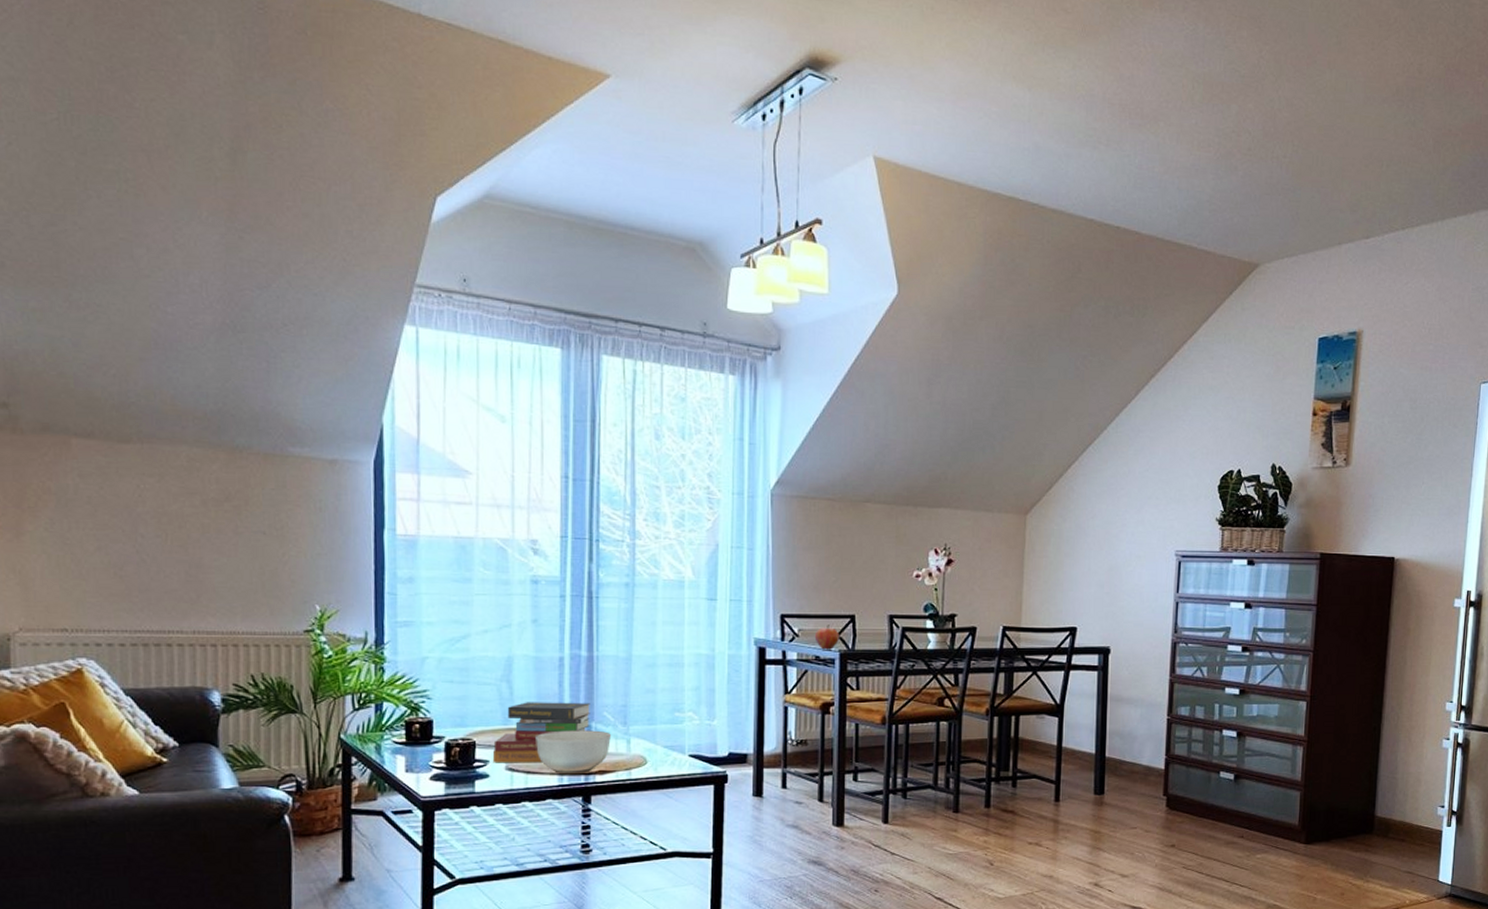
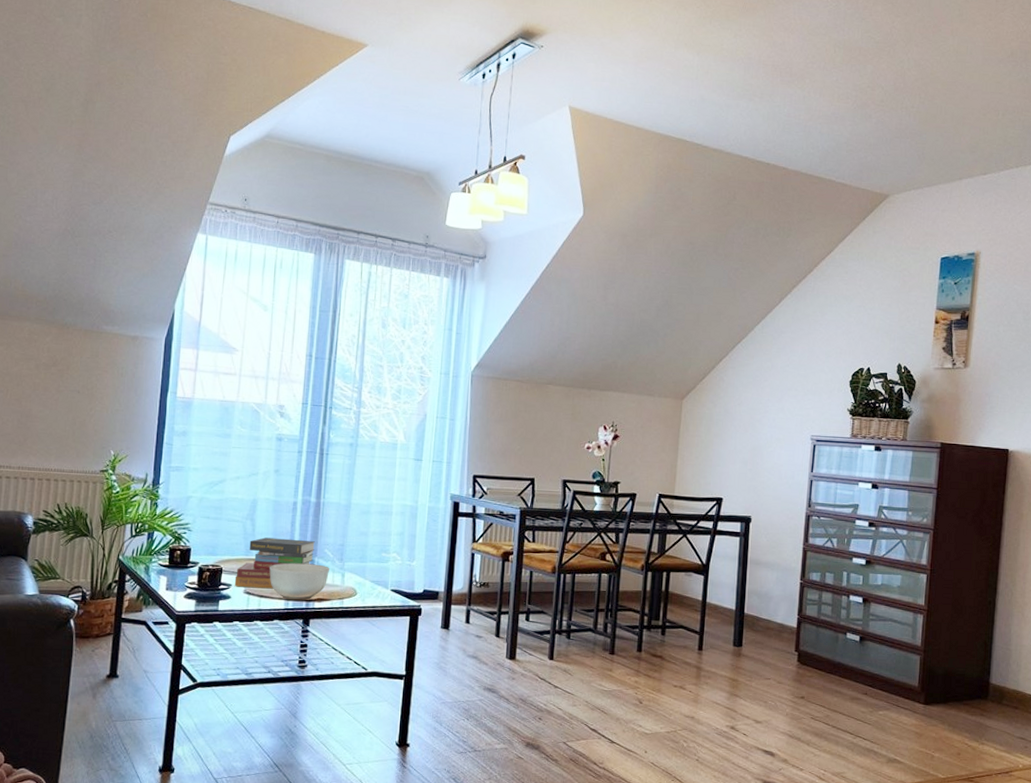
fruit: present [814,625,840,650] -> none [500,485,521,507]

